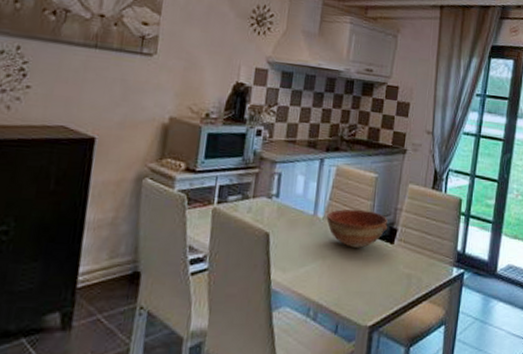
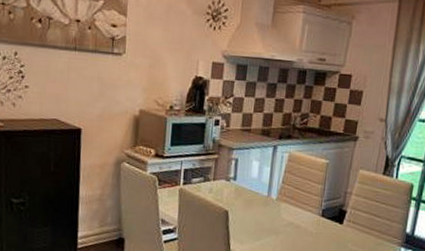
bowl: present [326,209,388,248] -> none [279,191,338,227]

